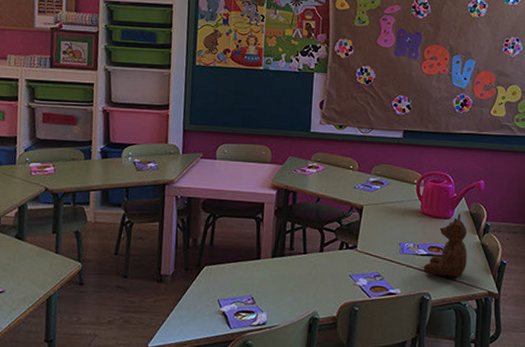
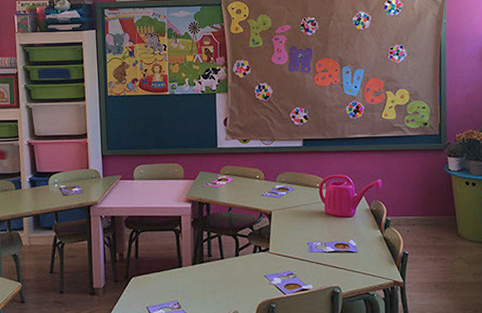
teddy bear: present [423,214,467,277] -> none [332,212,372,270]

